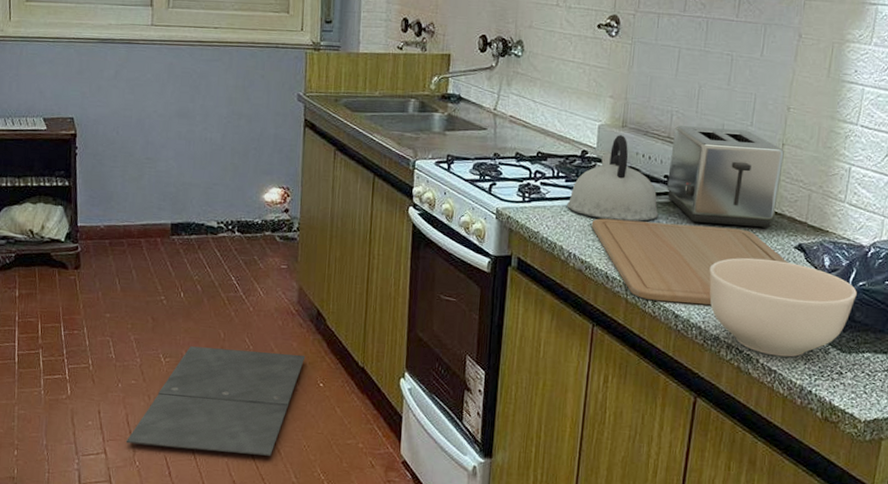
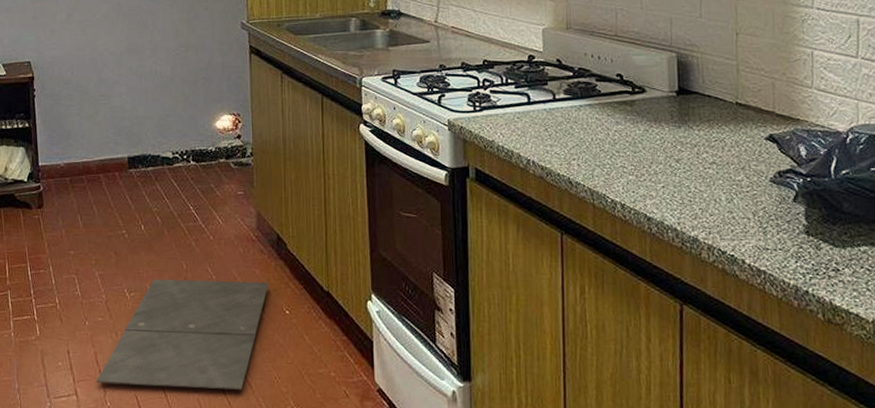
kettle: present [567,135,659,222] -> none [520,37,616,124]
chopping board: present [591,218,788,306] -> none [547,122,761,205]
toaster: present [667,126,784,228] -> none [620,22,740,121]
bowl: present [709,257,857,357] -> none [677,152,841,256]

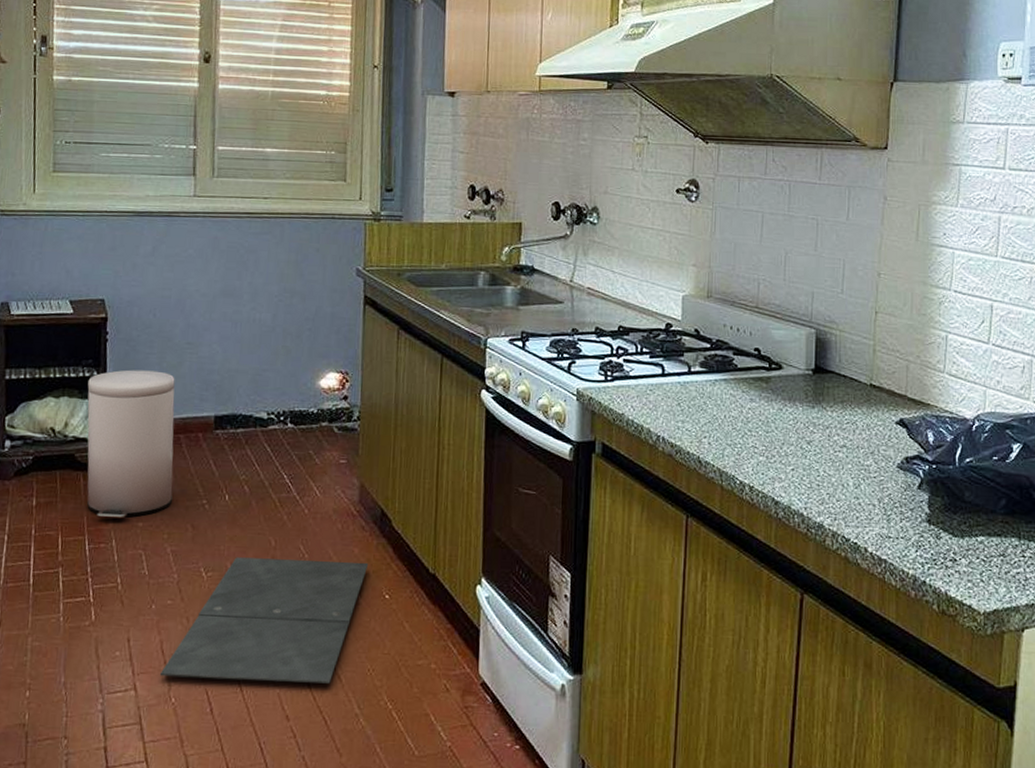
pedal bin: none [21,120,97,248] -> present [87,369,175,519]

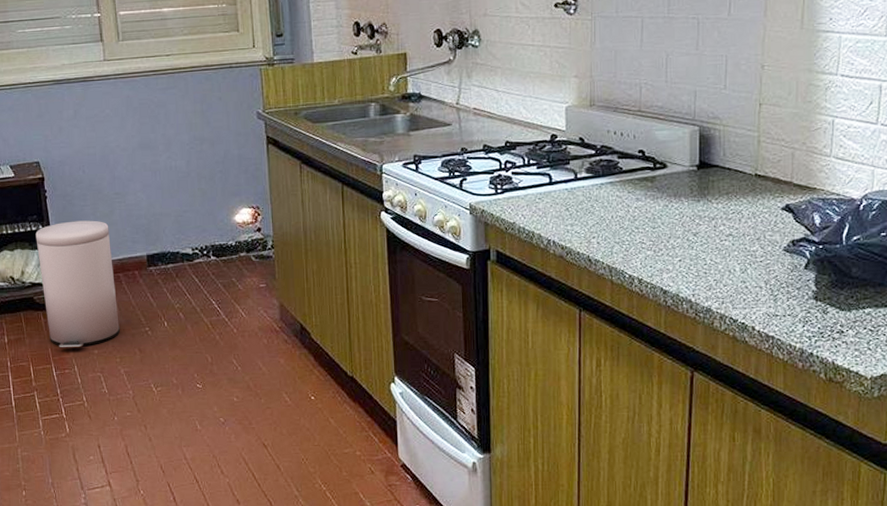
door mat: present [159,557,369,684] -> none [128,370,294,474]

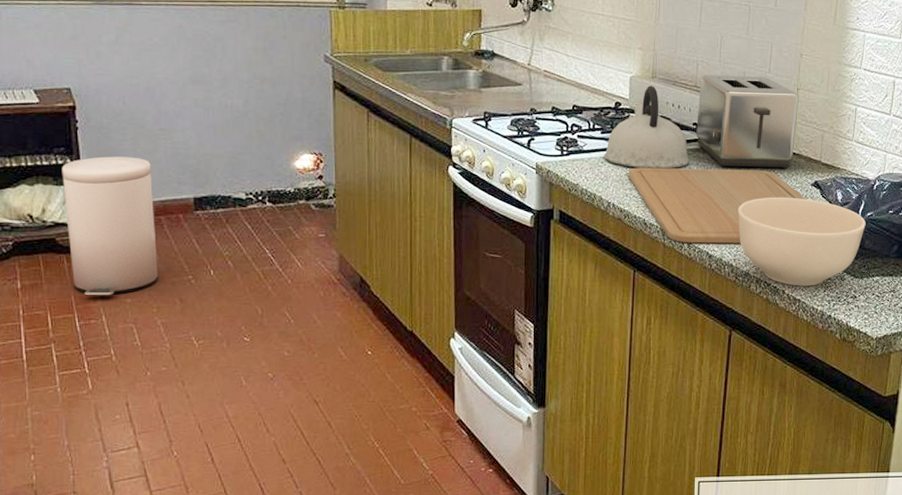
kettle: none [541,114,637,202] -> present [604,86,690,169]
chopping board: none [568,196,776,279] -> present [628,167,806,244]
toaster: none [642,94,762,195] -> present [696,75,799,168]
bowl: none [694,223,852,322] -> present [737,197,866,286]

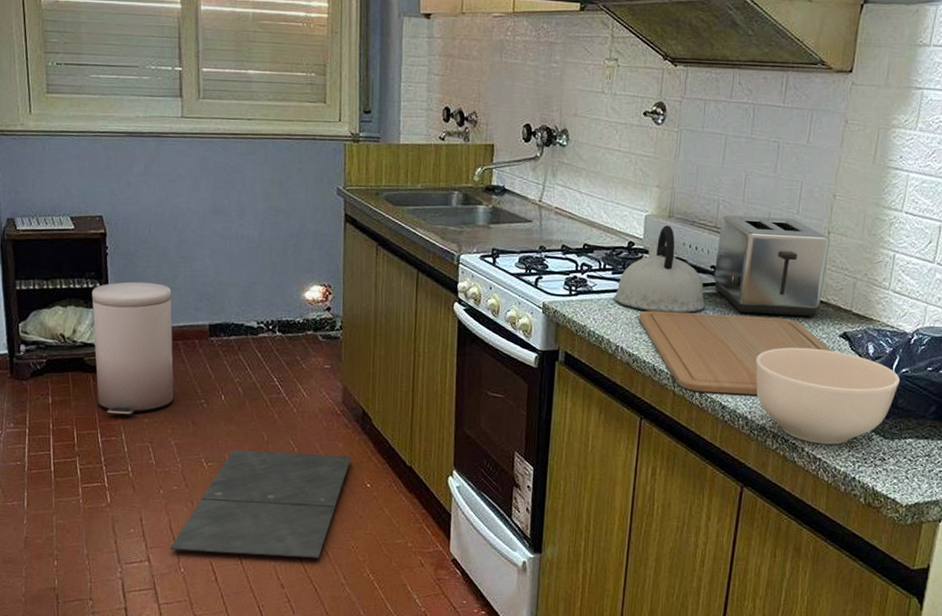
door mat: none [160,324,351,434] -> present [169,450,352,558]

